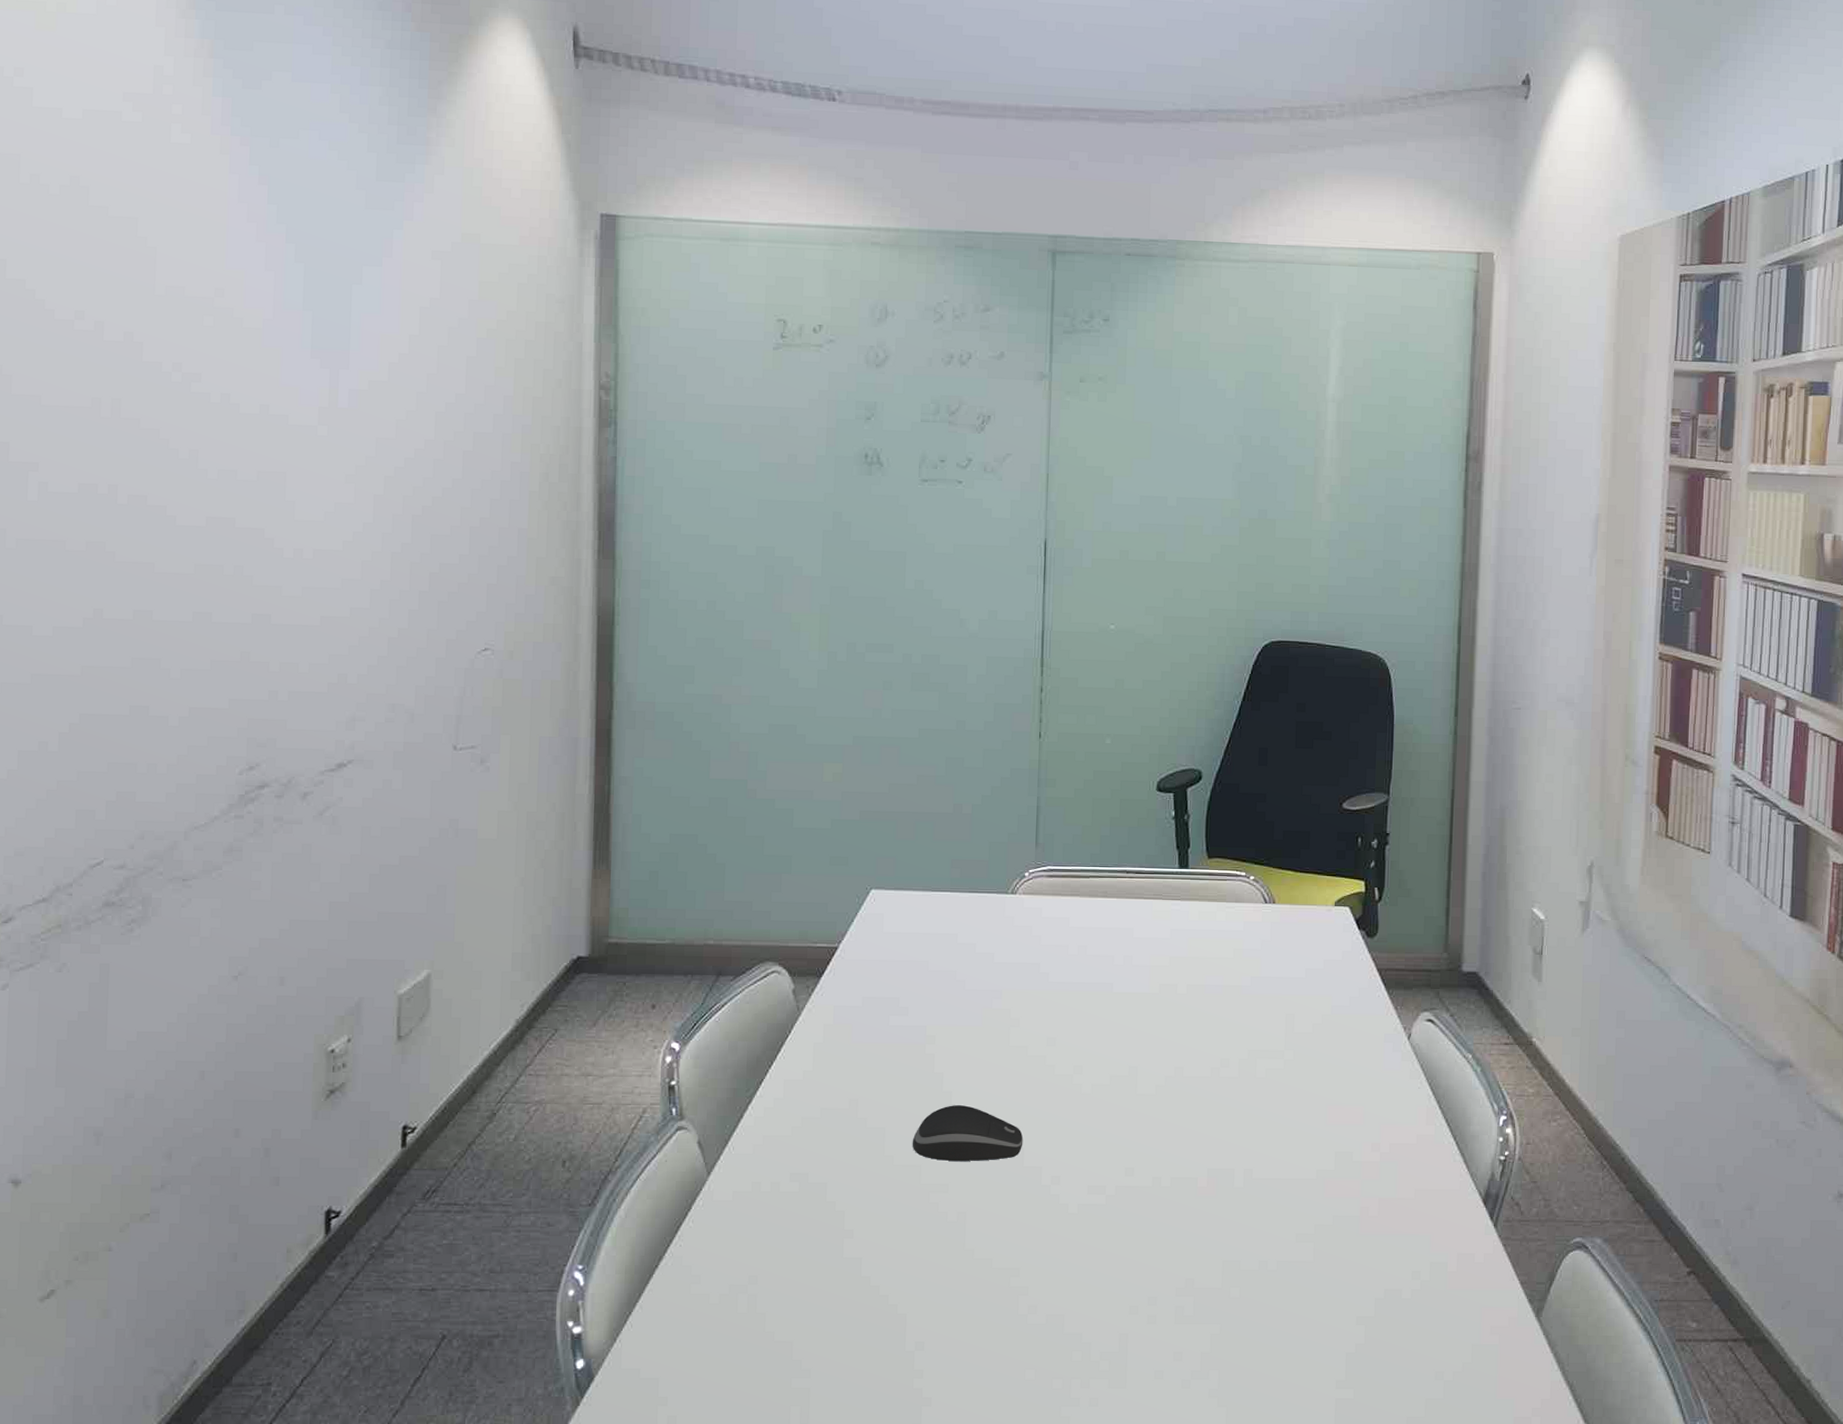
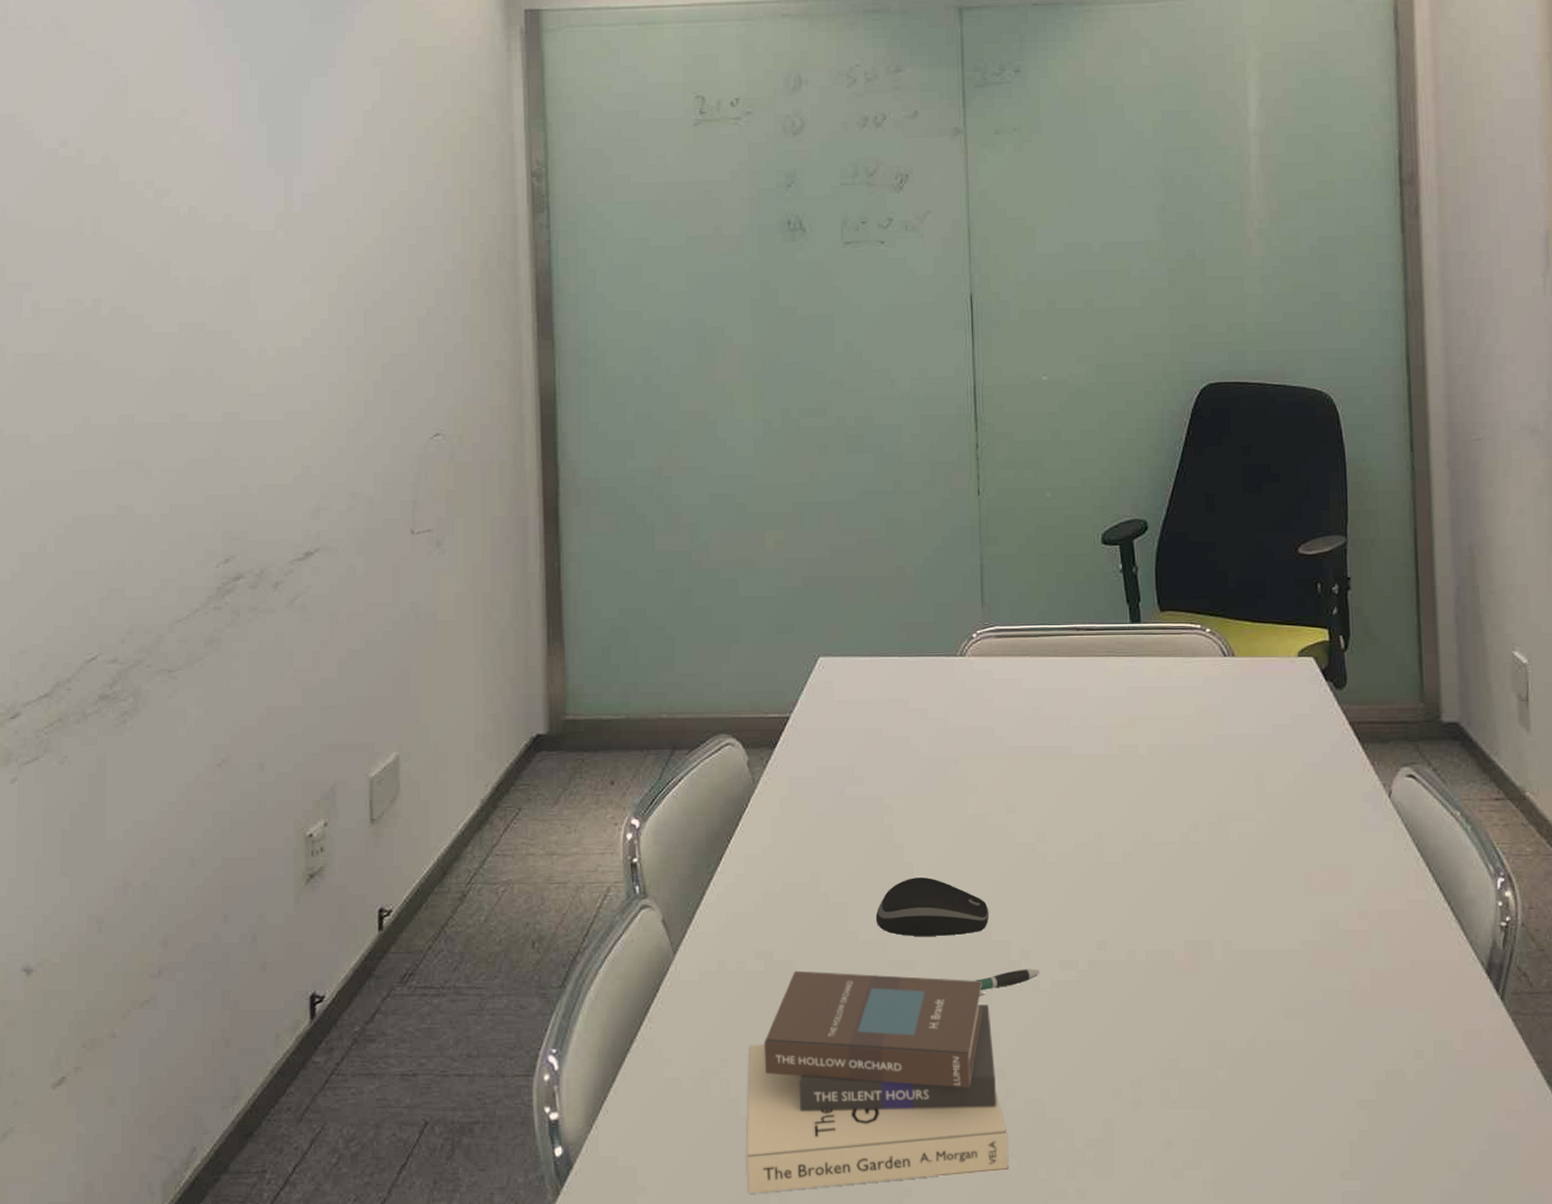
books: none [769,1192,1028,1404] -> present [746,970,1009,1194]
pen: none [1005,1193,1069,1218] -> present [975,969,1040,996]

